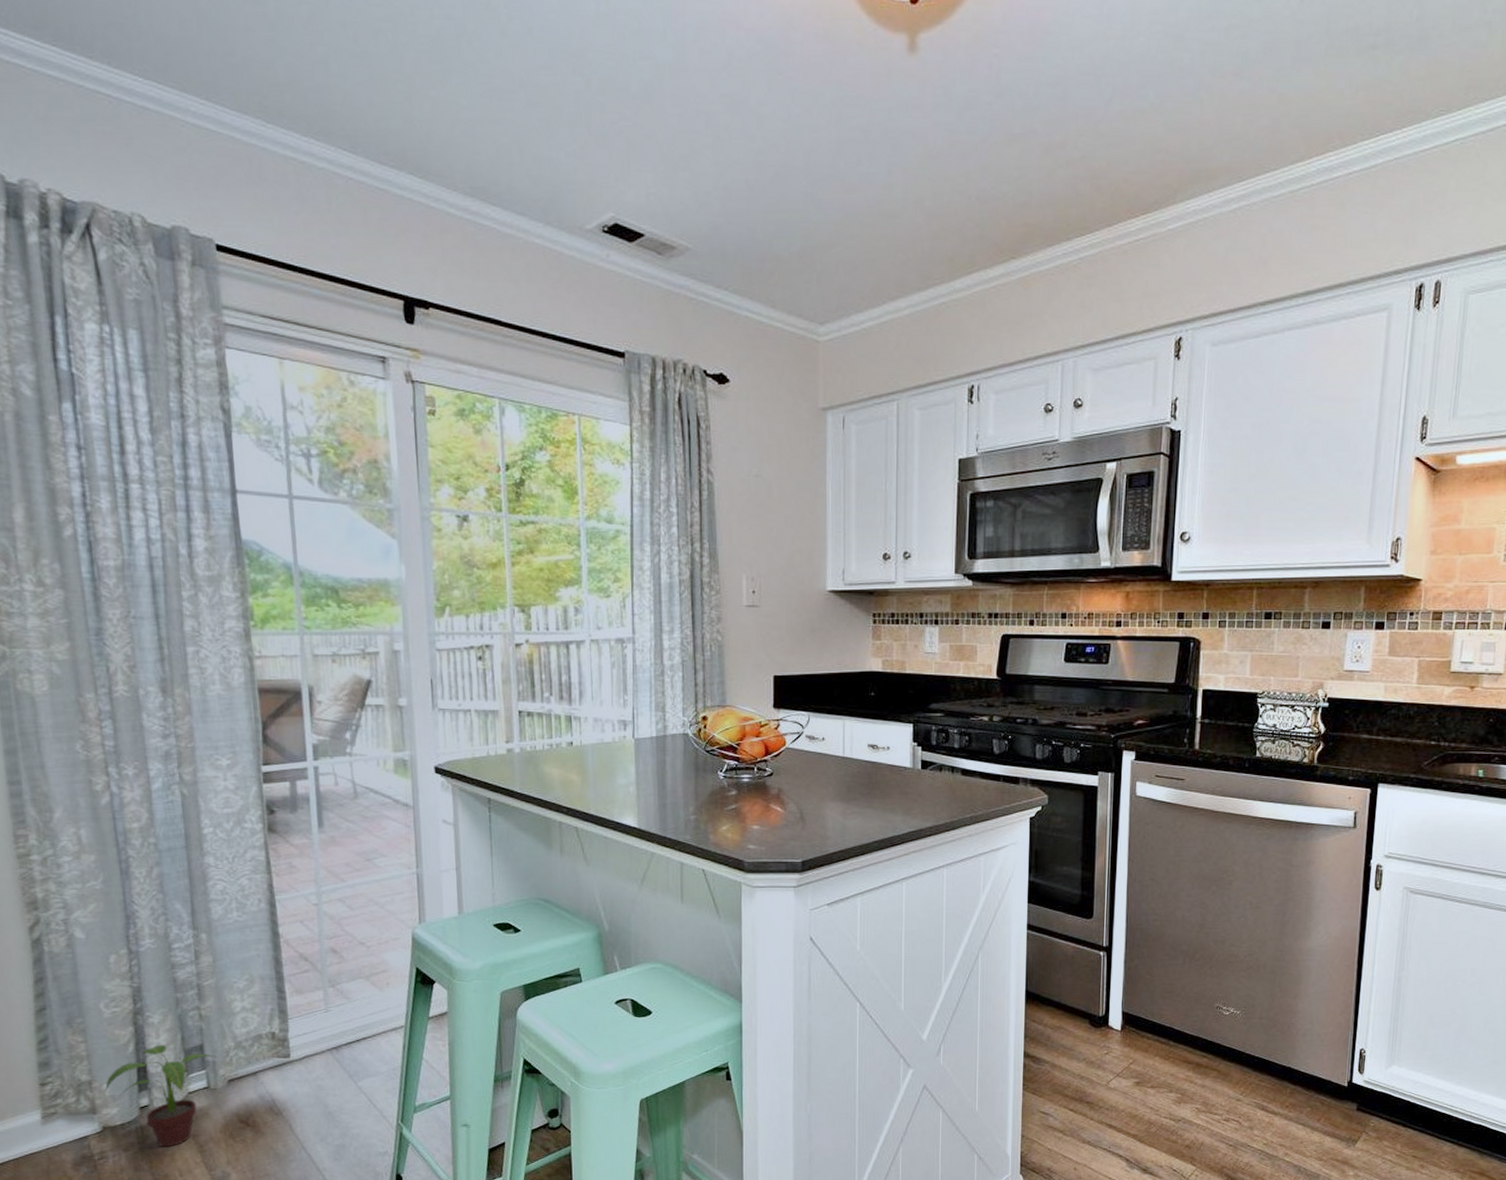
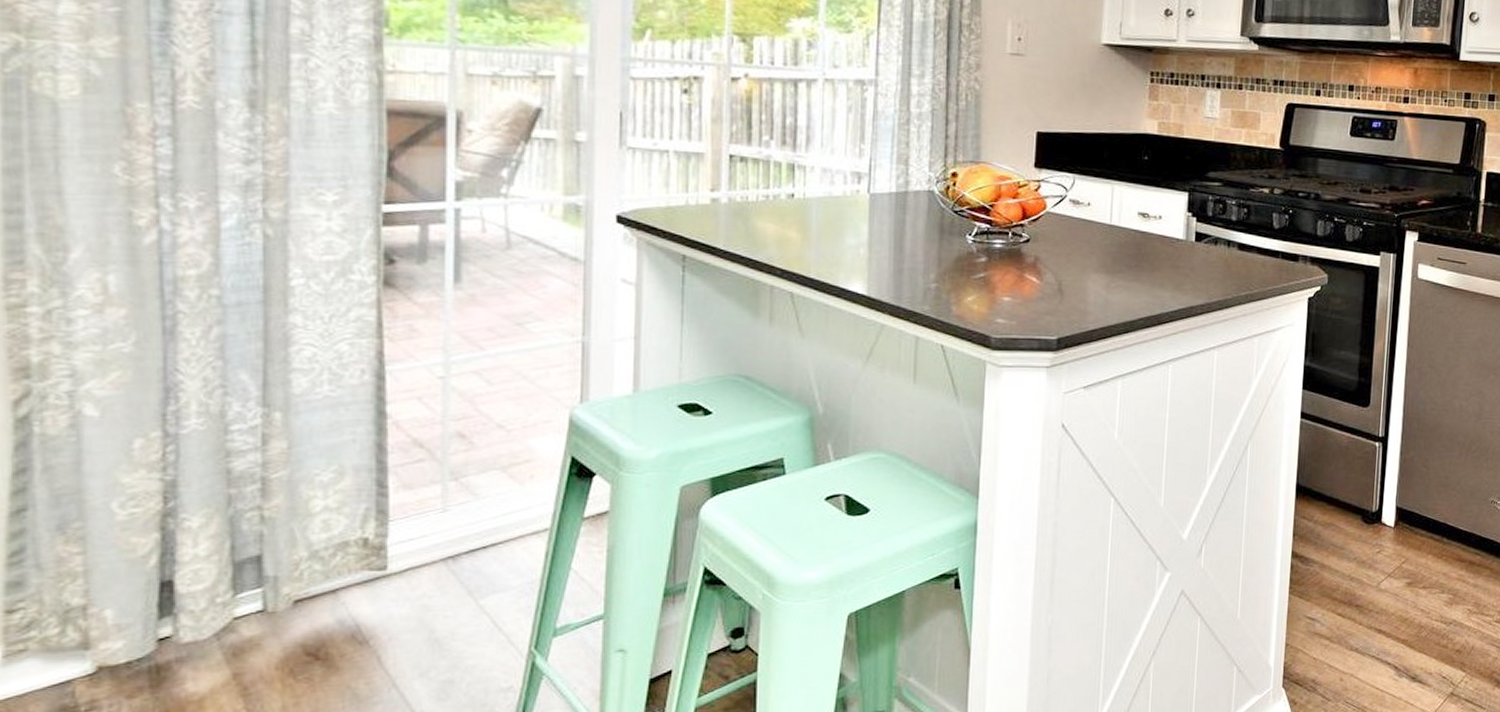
potted plant: present [104,1044,216,1147] -> none [106,555,279,691]

